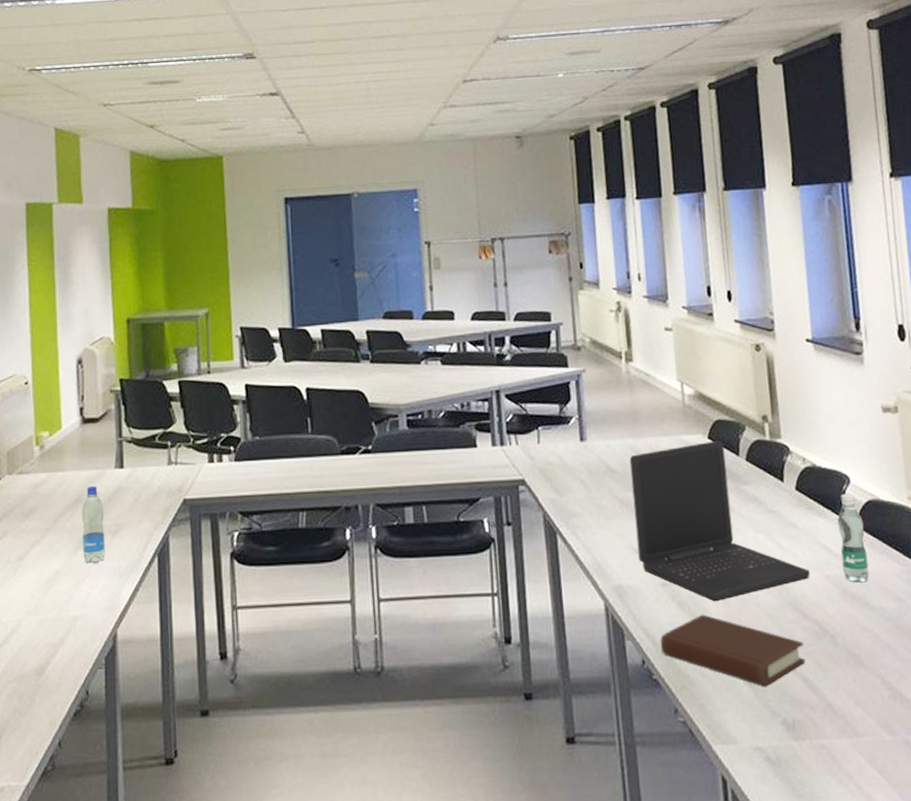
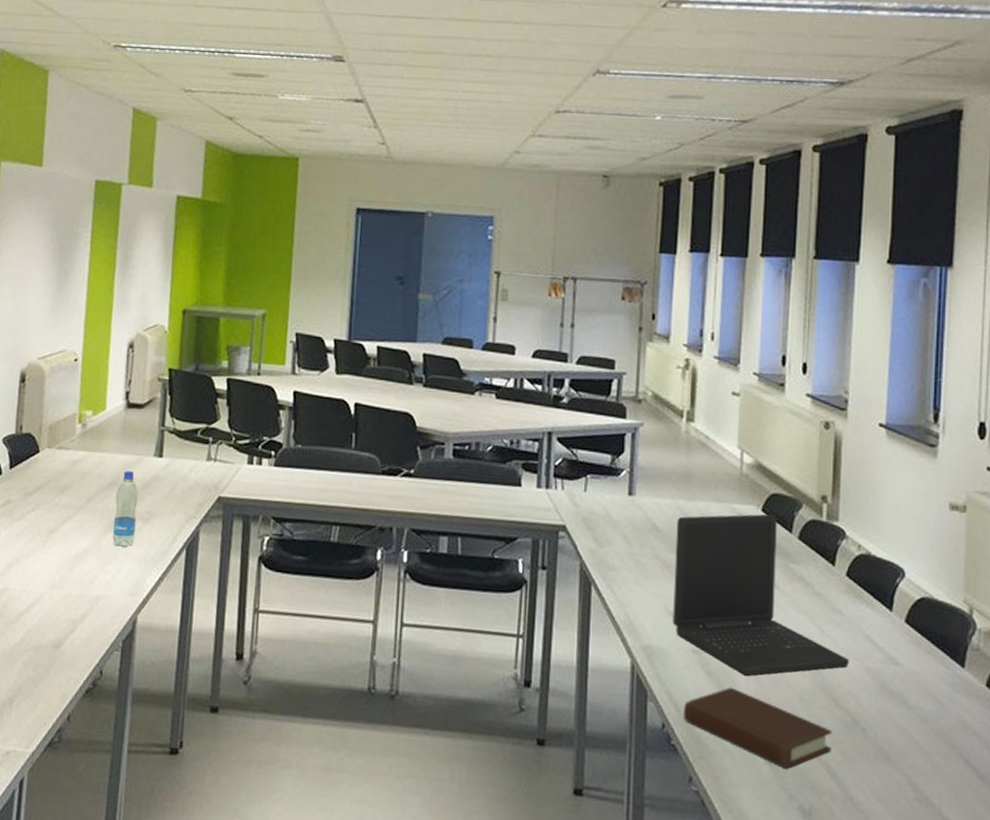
bottle: present [837,494,870,583] -> none [884,587,913,680]

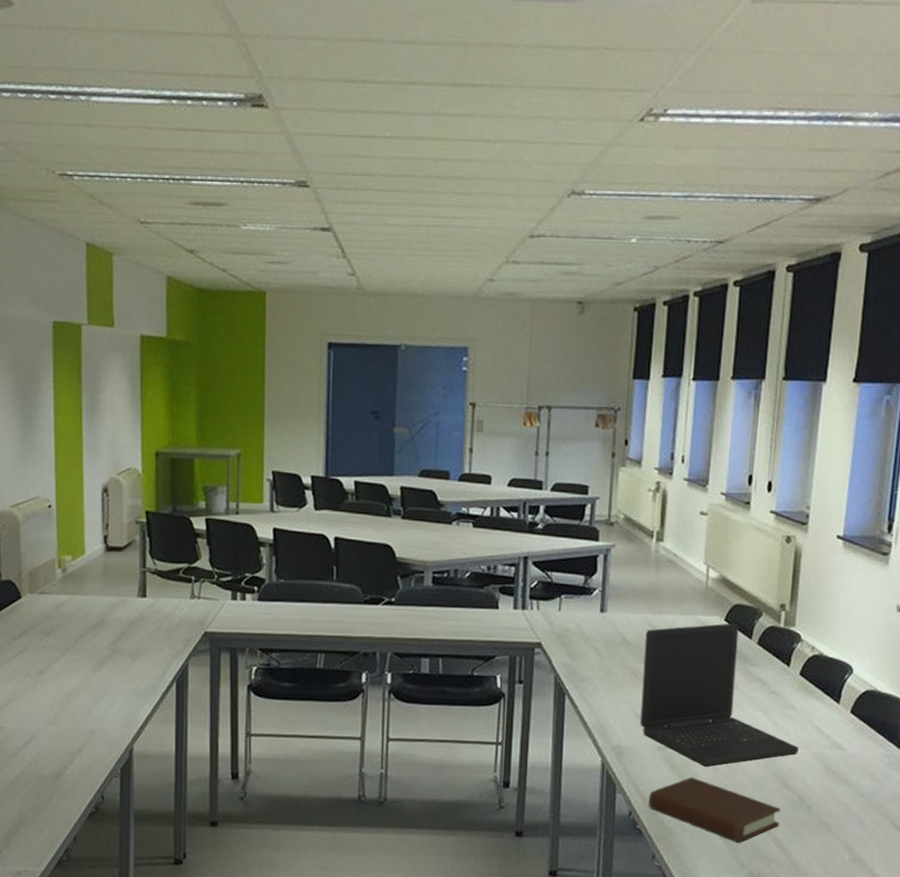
bottle: present [112,471,139,547] -> none [102,612,125,683]

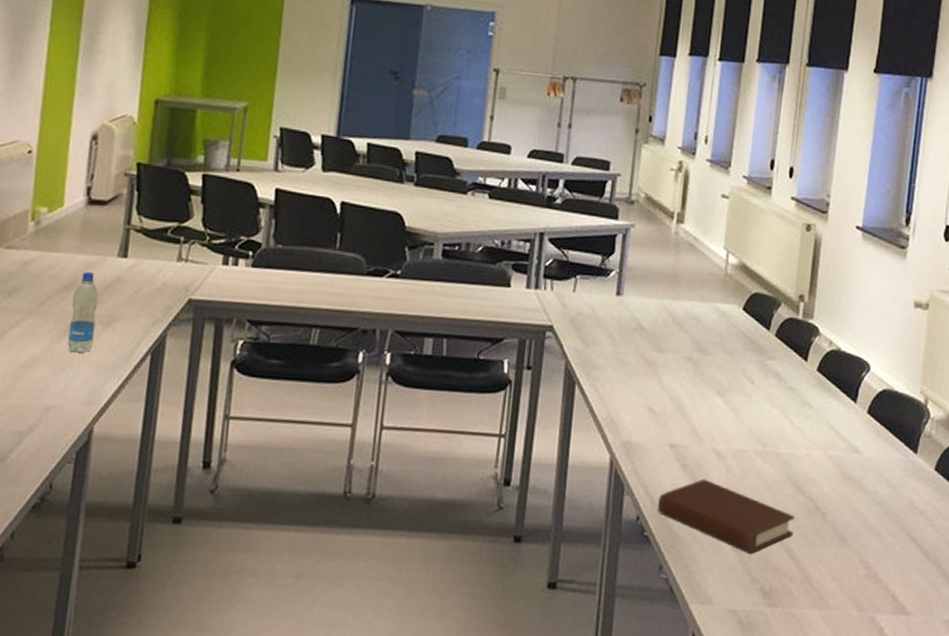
bottle: none [102,612,125,683] -> present [67,272,99,353]
laptop: present [640,623,799,766] -> none [652,312,815,468]

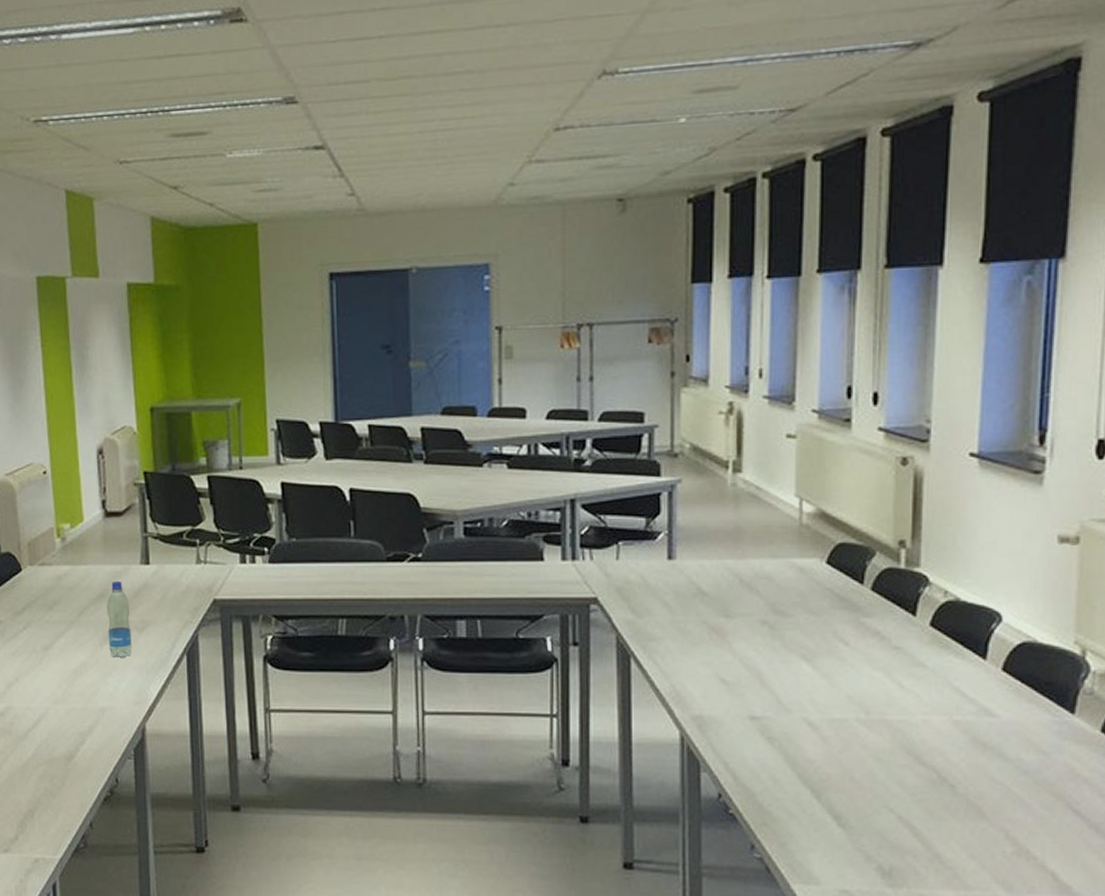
book: present [658,478,795,553] -> none [741,752,915,830]

